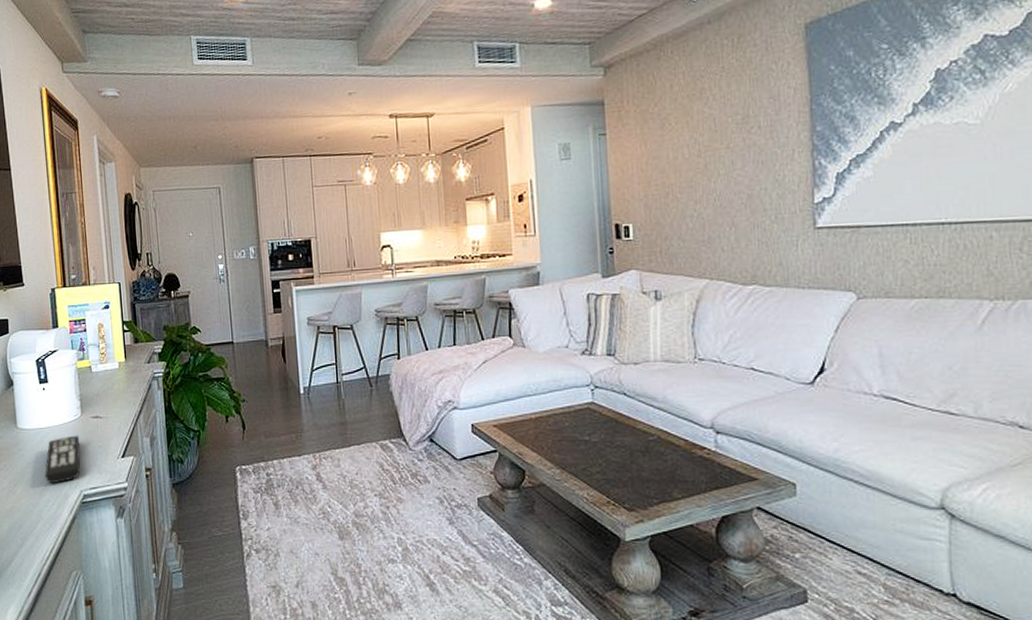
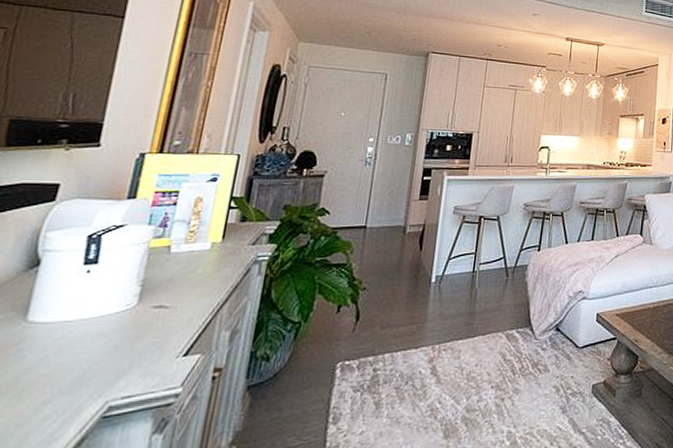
remote control: present [44,435,81,483] -> none [51,330,127,393]

